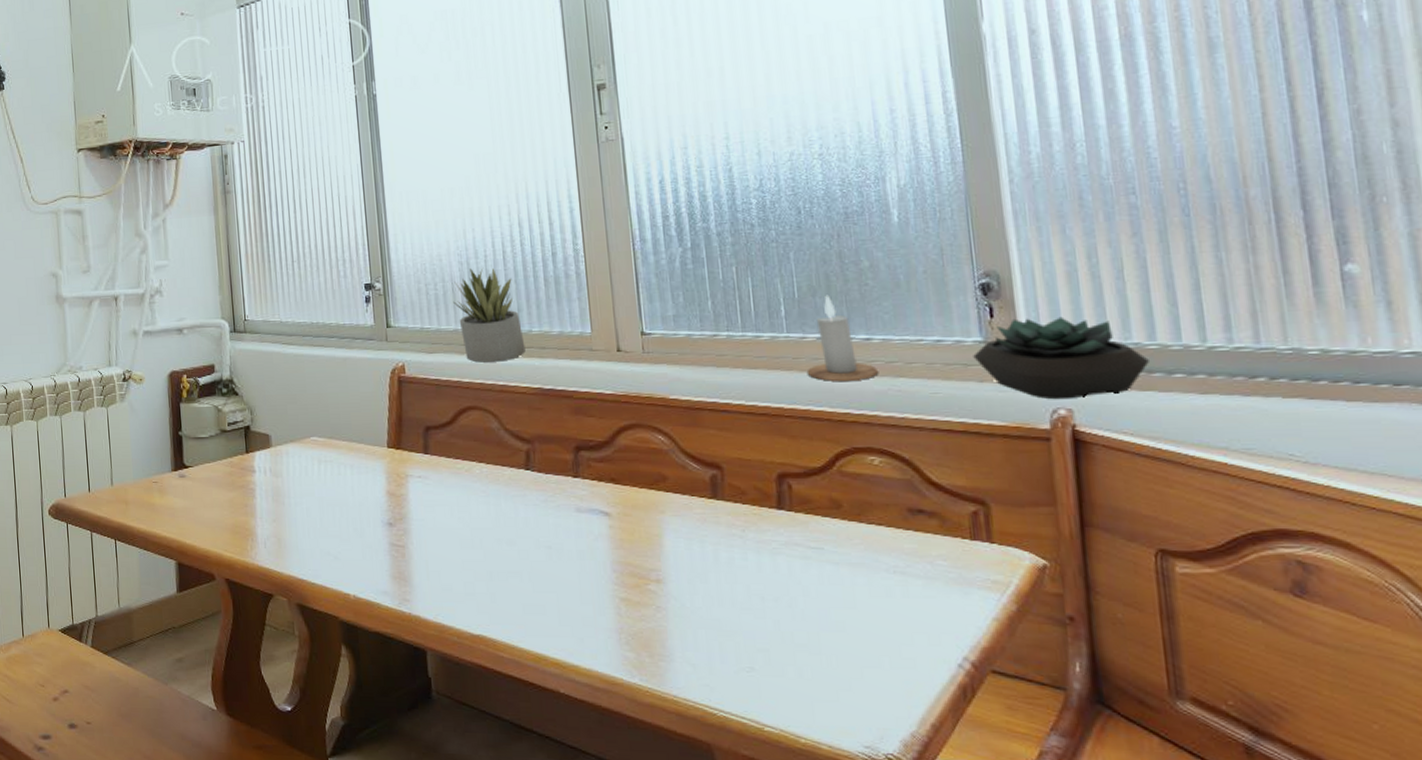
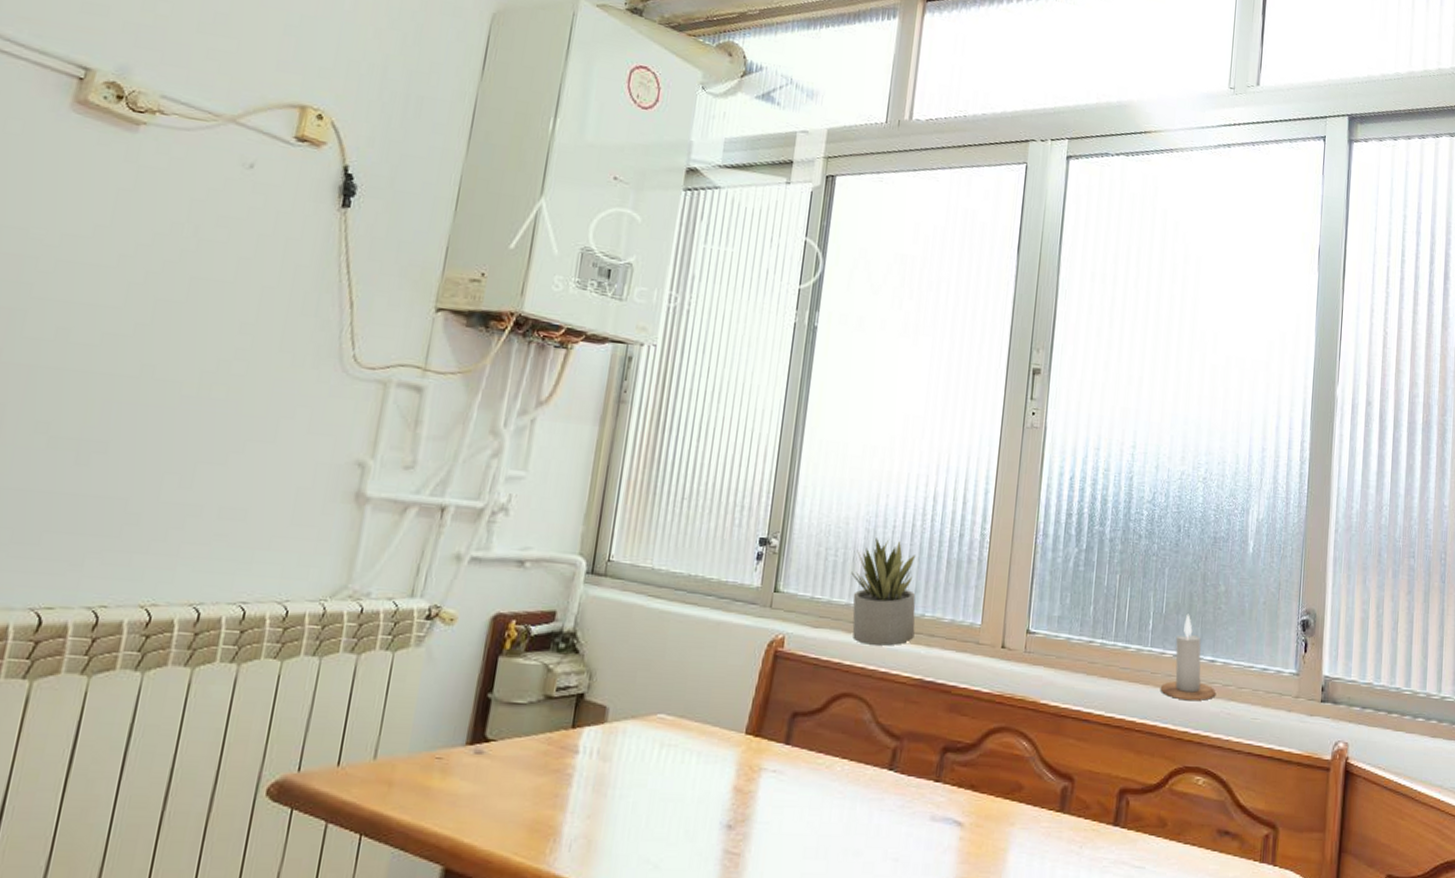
succulent plant: present [973,316,1151,400] -> none [1287,655,1405,734]

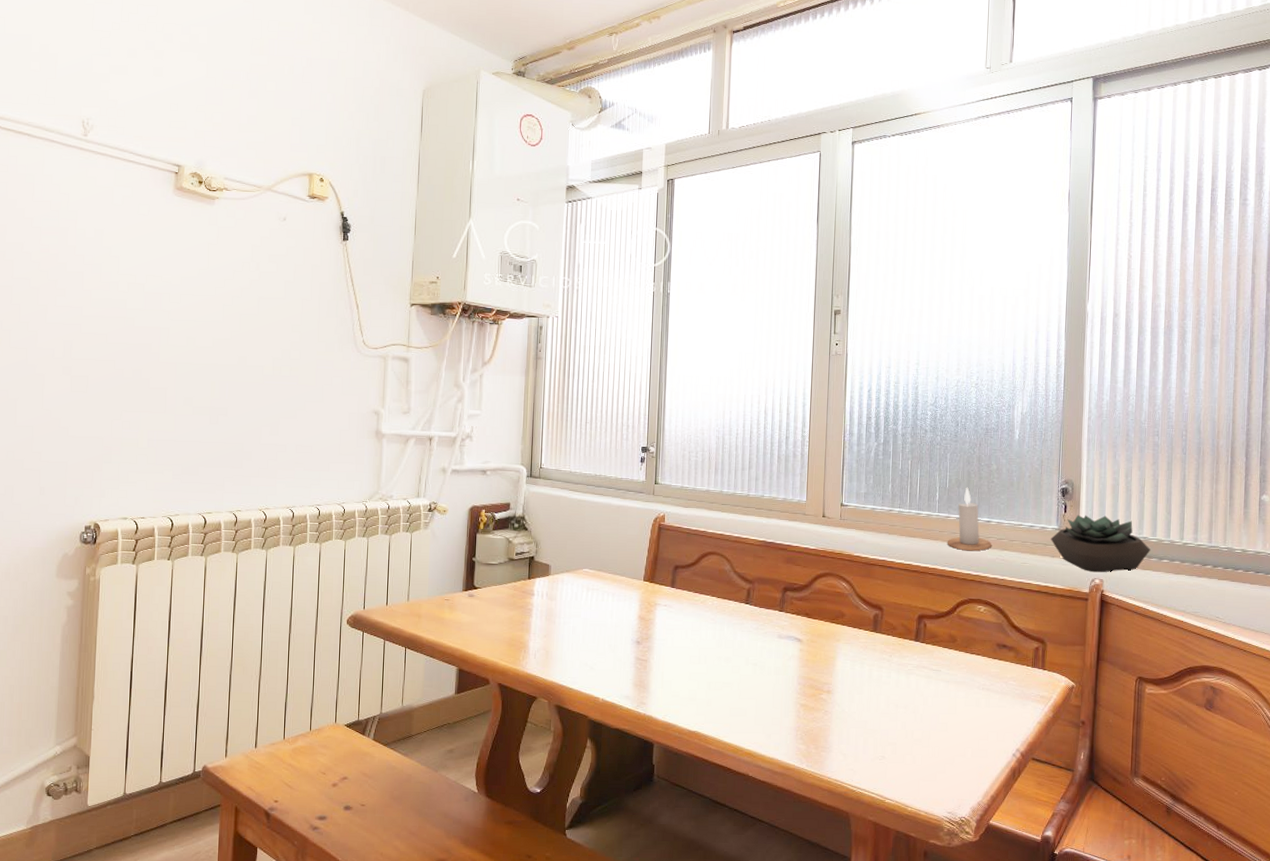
succulent plant: present [851,538,916,646] -> none [708,443,758,518]
succulent plant: none [1287,655,1405,734] -> present [1051,514,1151,573]

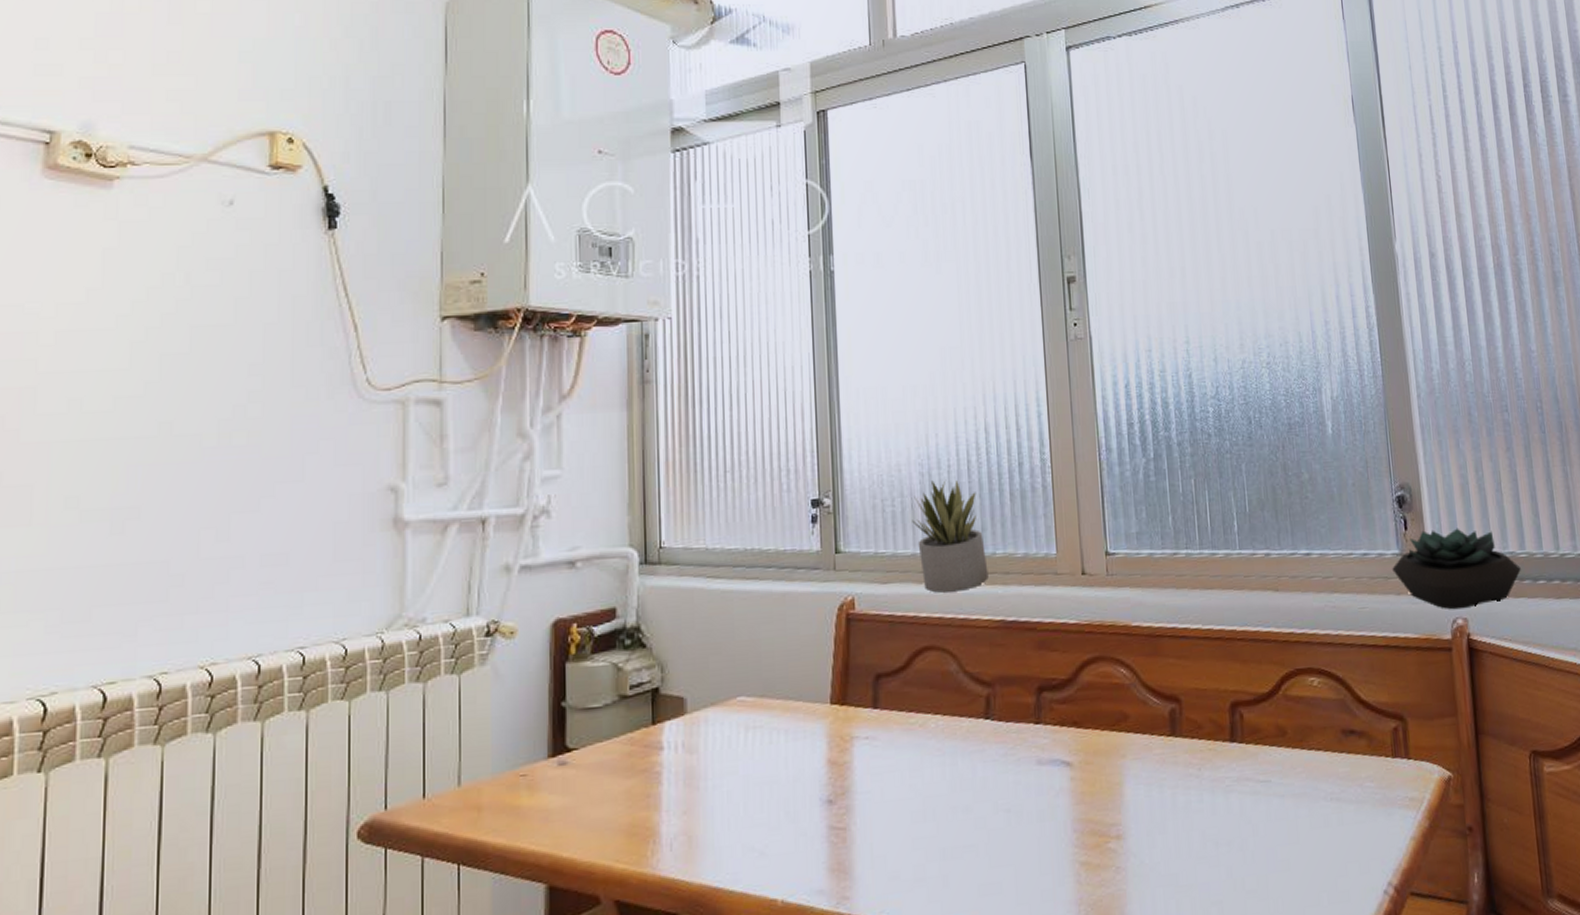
succulent plant: none [708,443,758,518] -> present [912,480,989,593]
candle: present [947,487,992,551] -> none [1256,508,1317,600]

